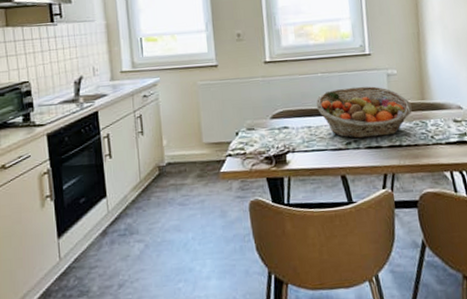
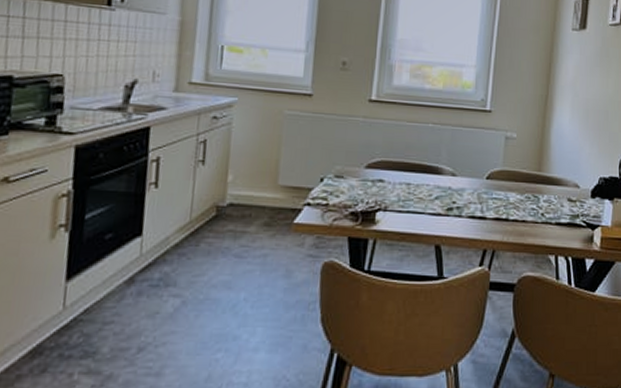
fruit basket: present [316,86,412,139] -> none [420,144,526,206]

